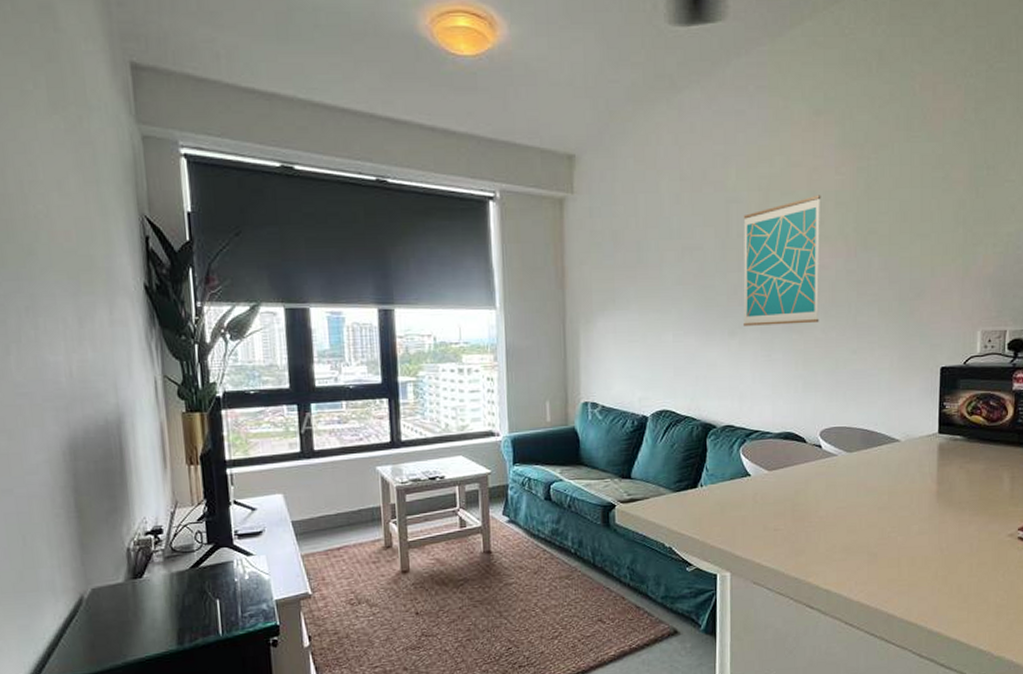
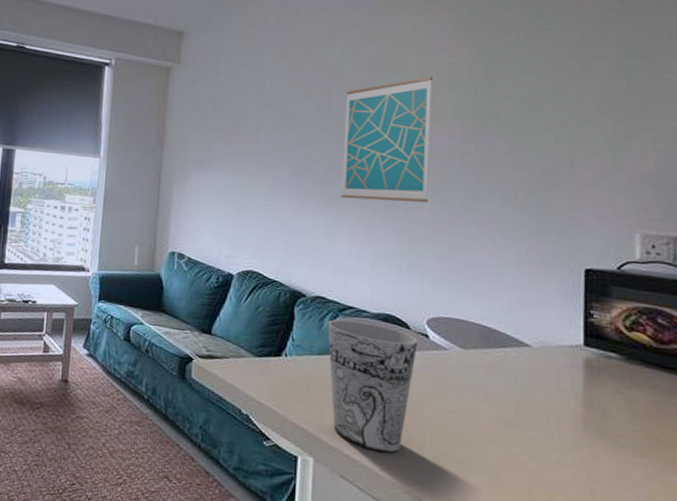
cup: none [736,442,812,555] -> present [327,319,417,453]

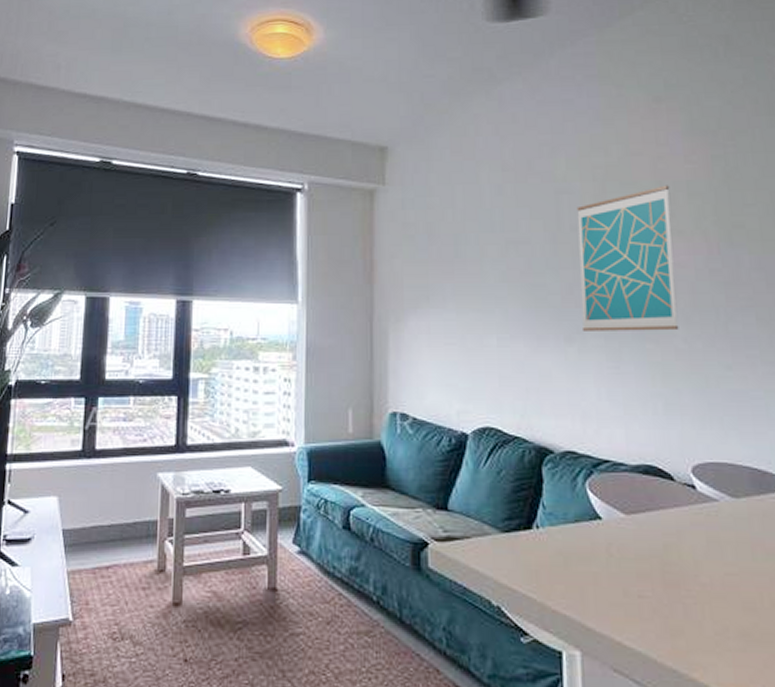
cup: present [327,319,417,453] -> none [581,476,685,634]

